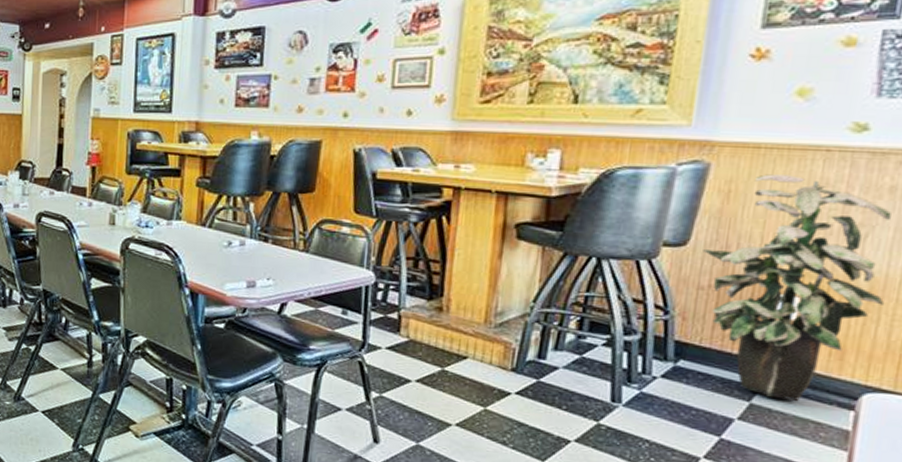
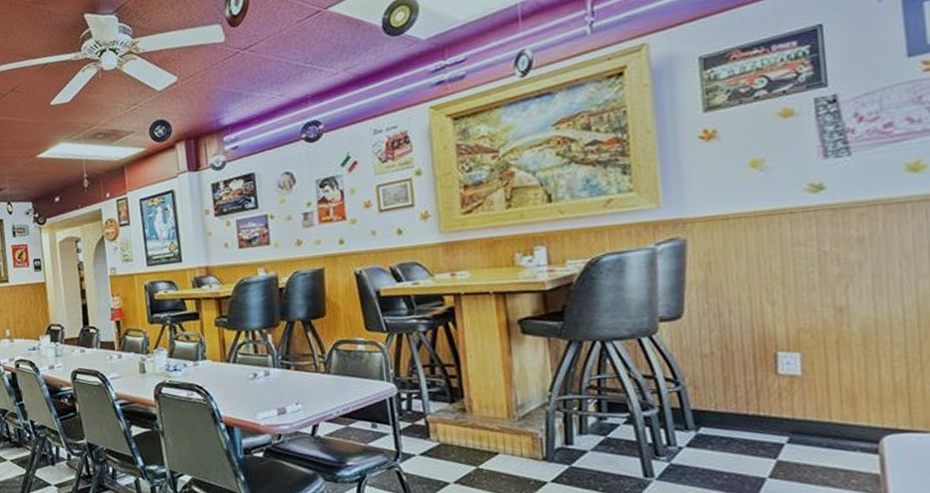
indoor plant: present [703,174,891,402] -> none [698,240,881,453]

